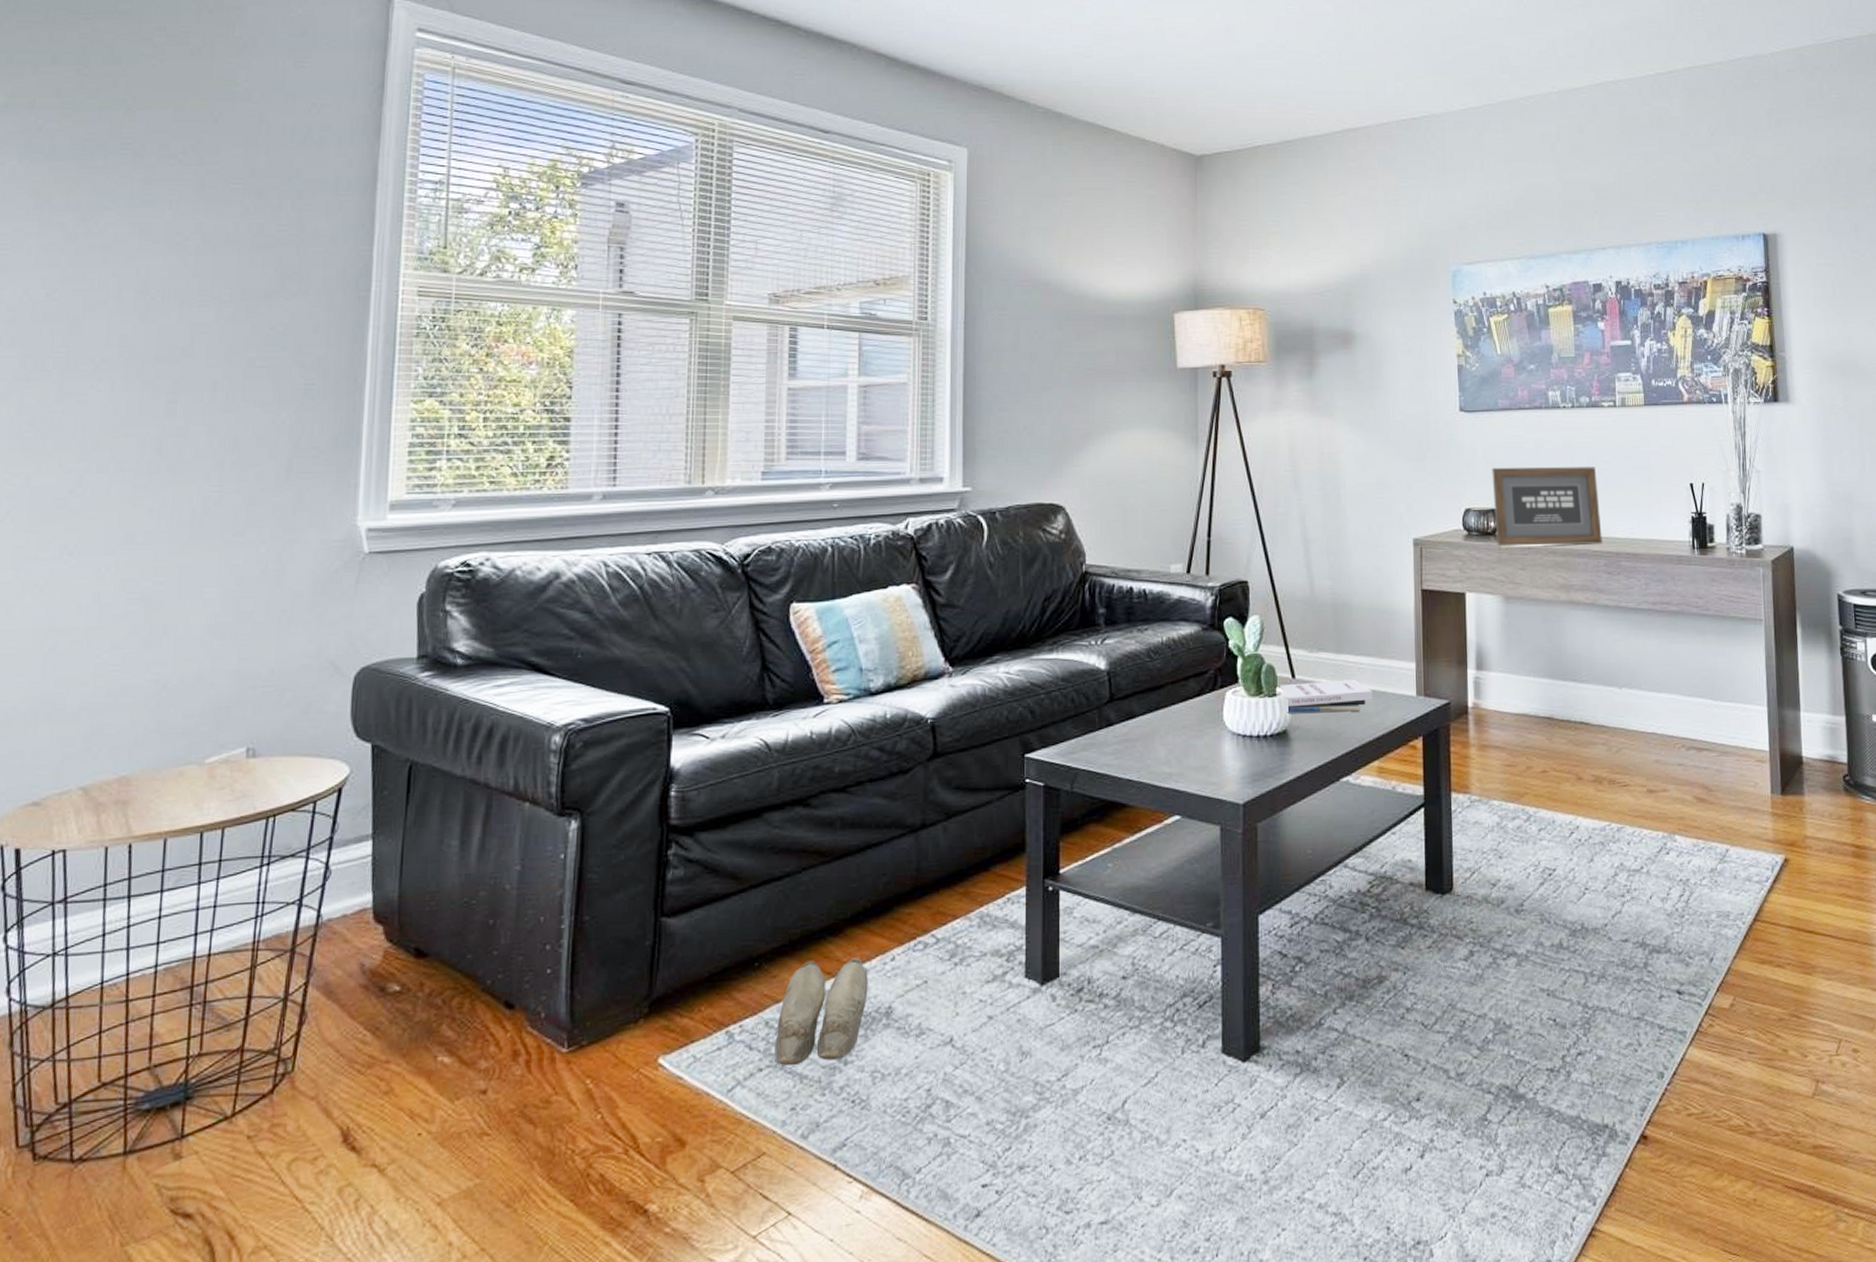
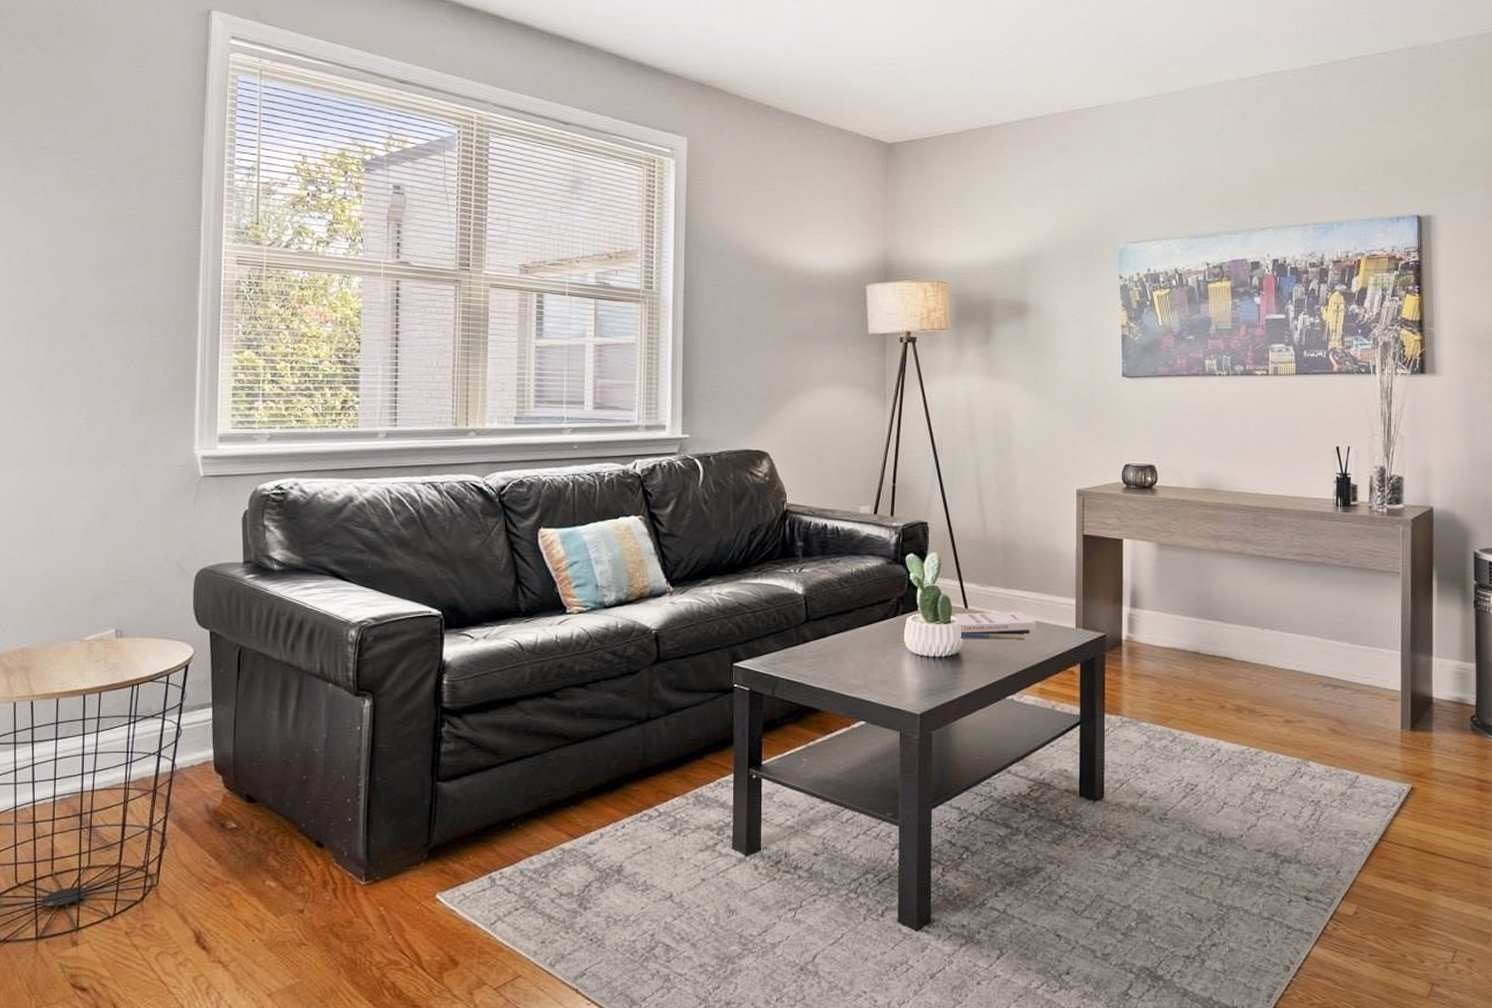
slippers: present [775,957,868,1066] -> none [528,823,603,908]
picture frame: present [1492,467,1602,546] -> none [1150,428,1251,499]

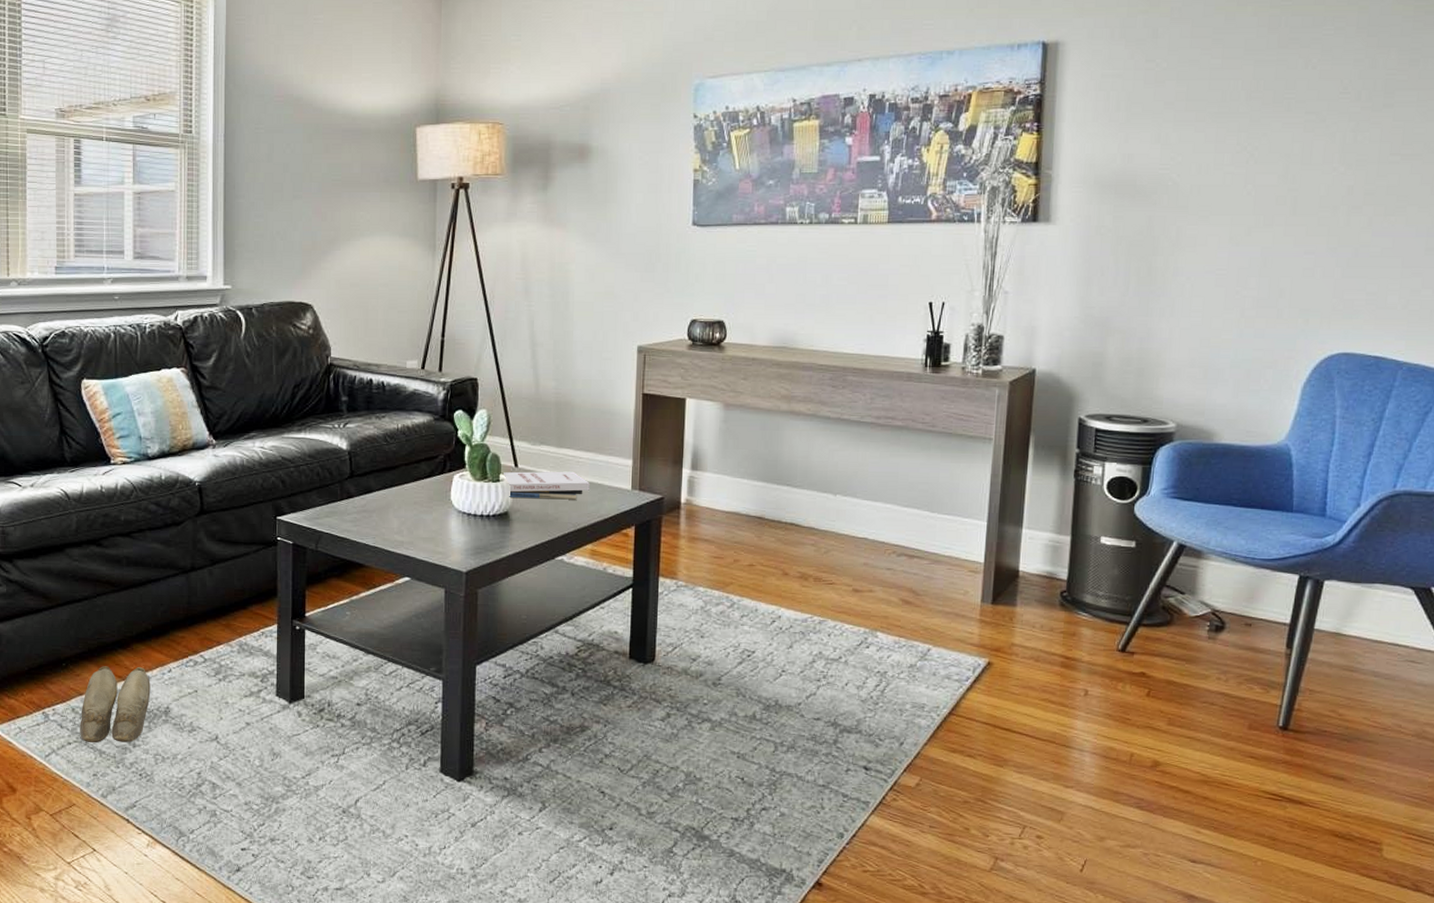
slippers: none [528,823,603,908] -> present [80,666,151,744]

